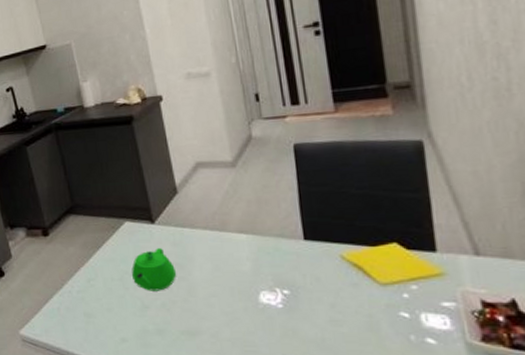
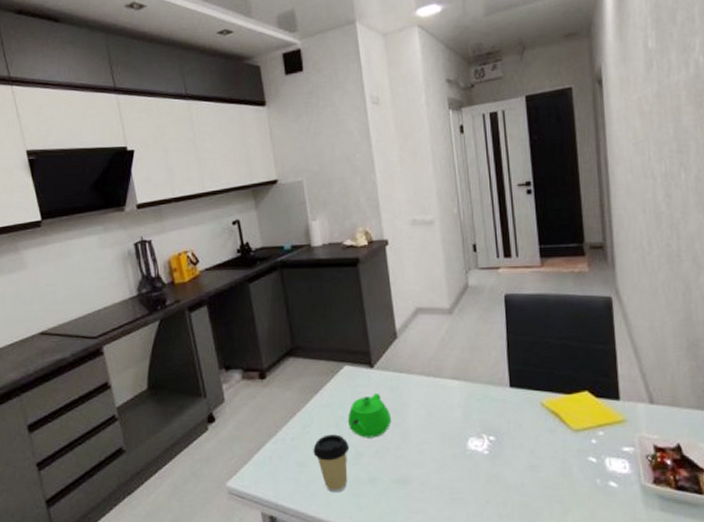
coffee cup: none [99,288,135,343] -> present [313,434,350,493]

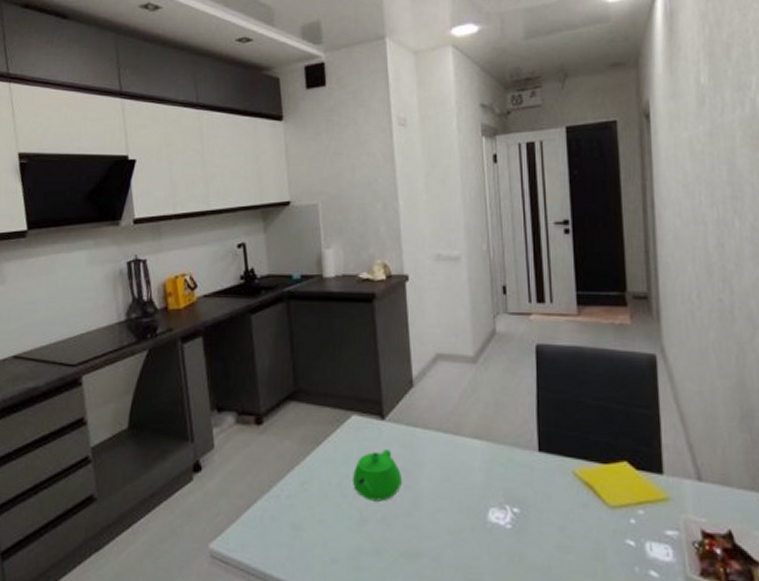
coffee cup: present [313,434,350,493] -> none [311,494,353,564]

